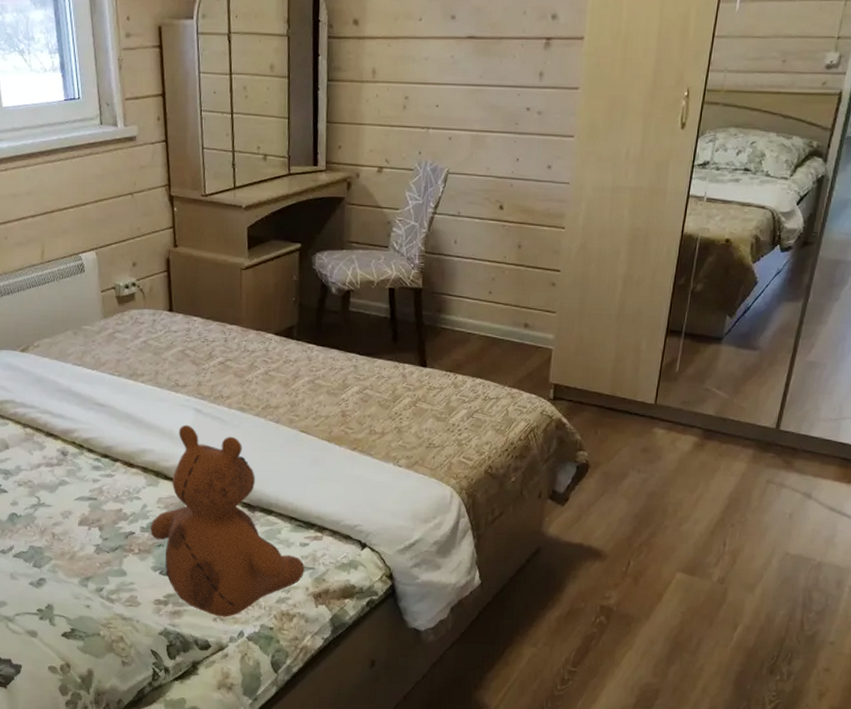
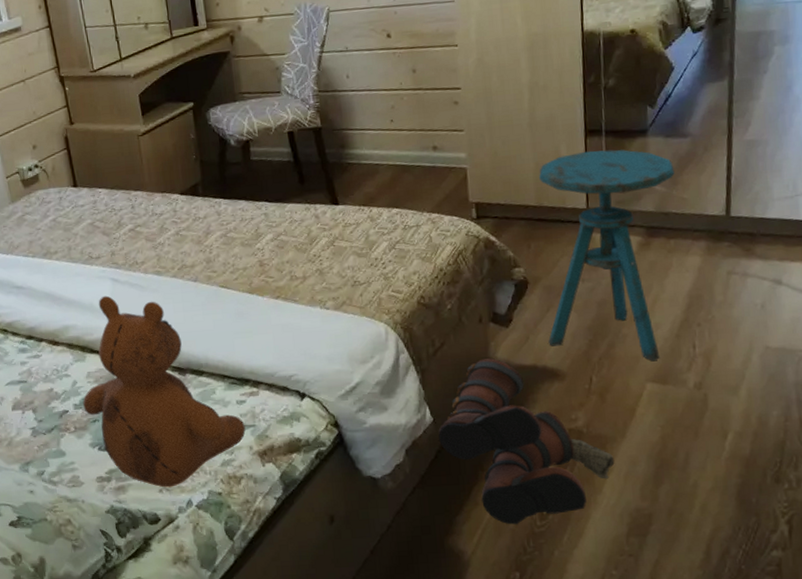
boots: none [483,532,636,686] -> present [438,358,615,525]
side table: none [597,349,739,554] -> present [539,149,675,362]

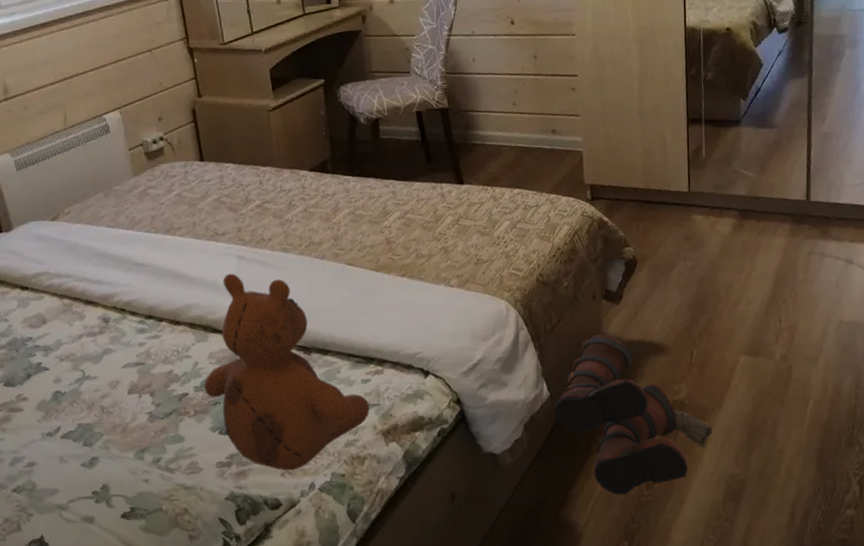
side table: present [539,149,675,362] -> none [647,137,764,336]

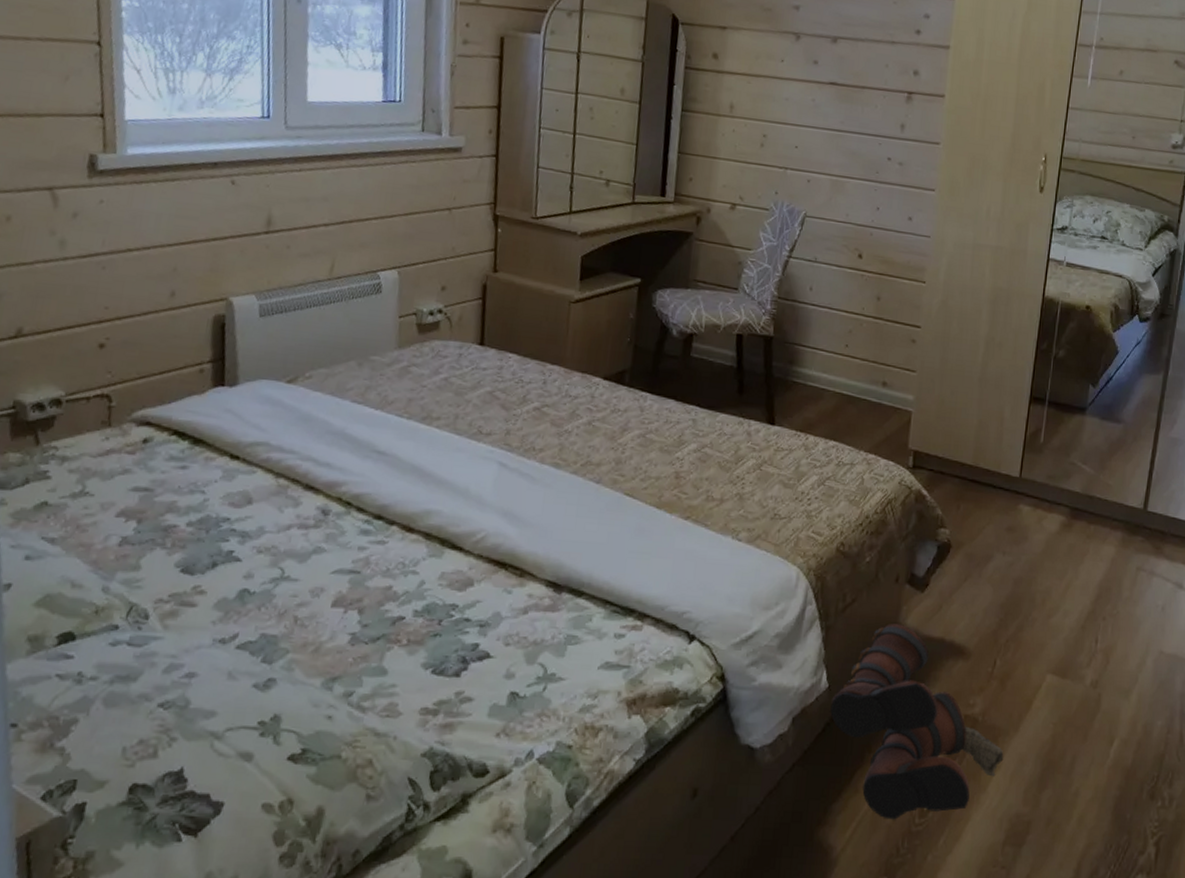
teddy bear: present [204,273,370,471] -> none [425,481,618,732]

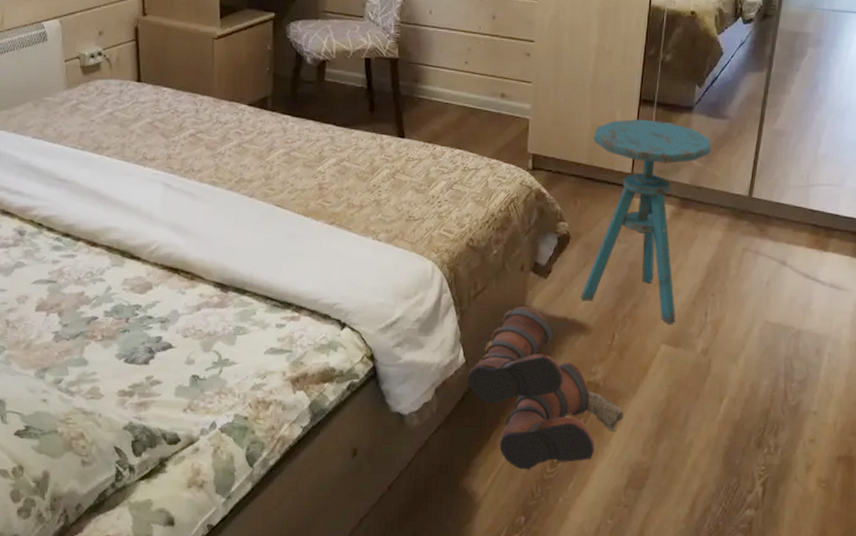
side table: none [960,418,1105,652] -> present [581,119,711,325]

